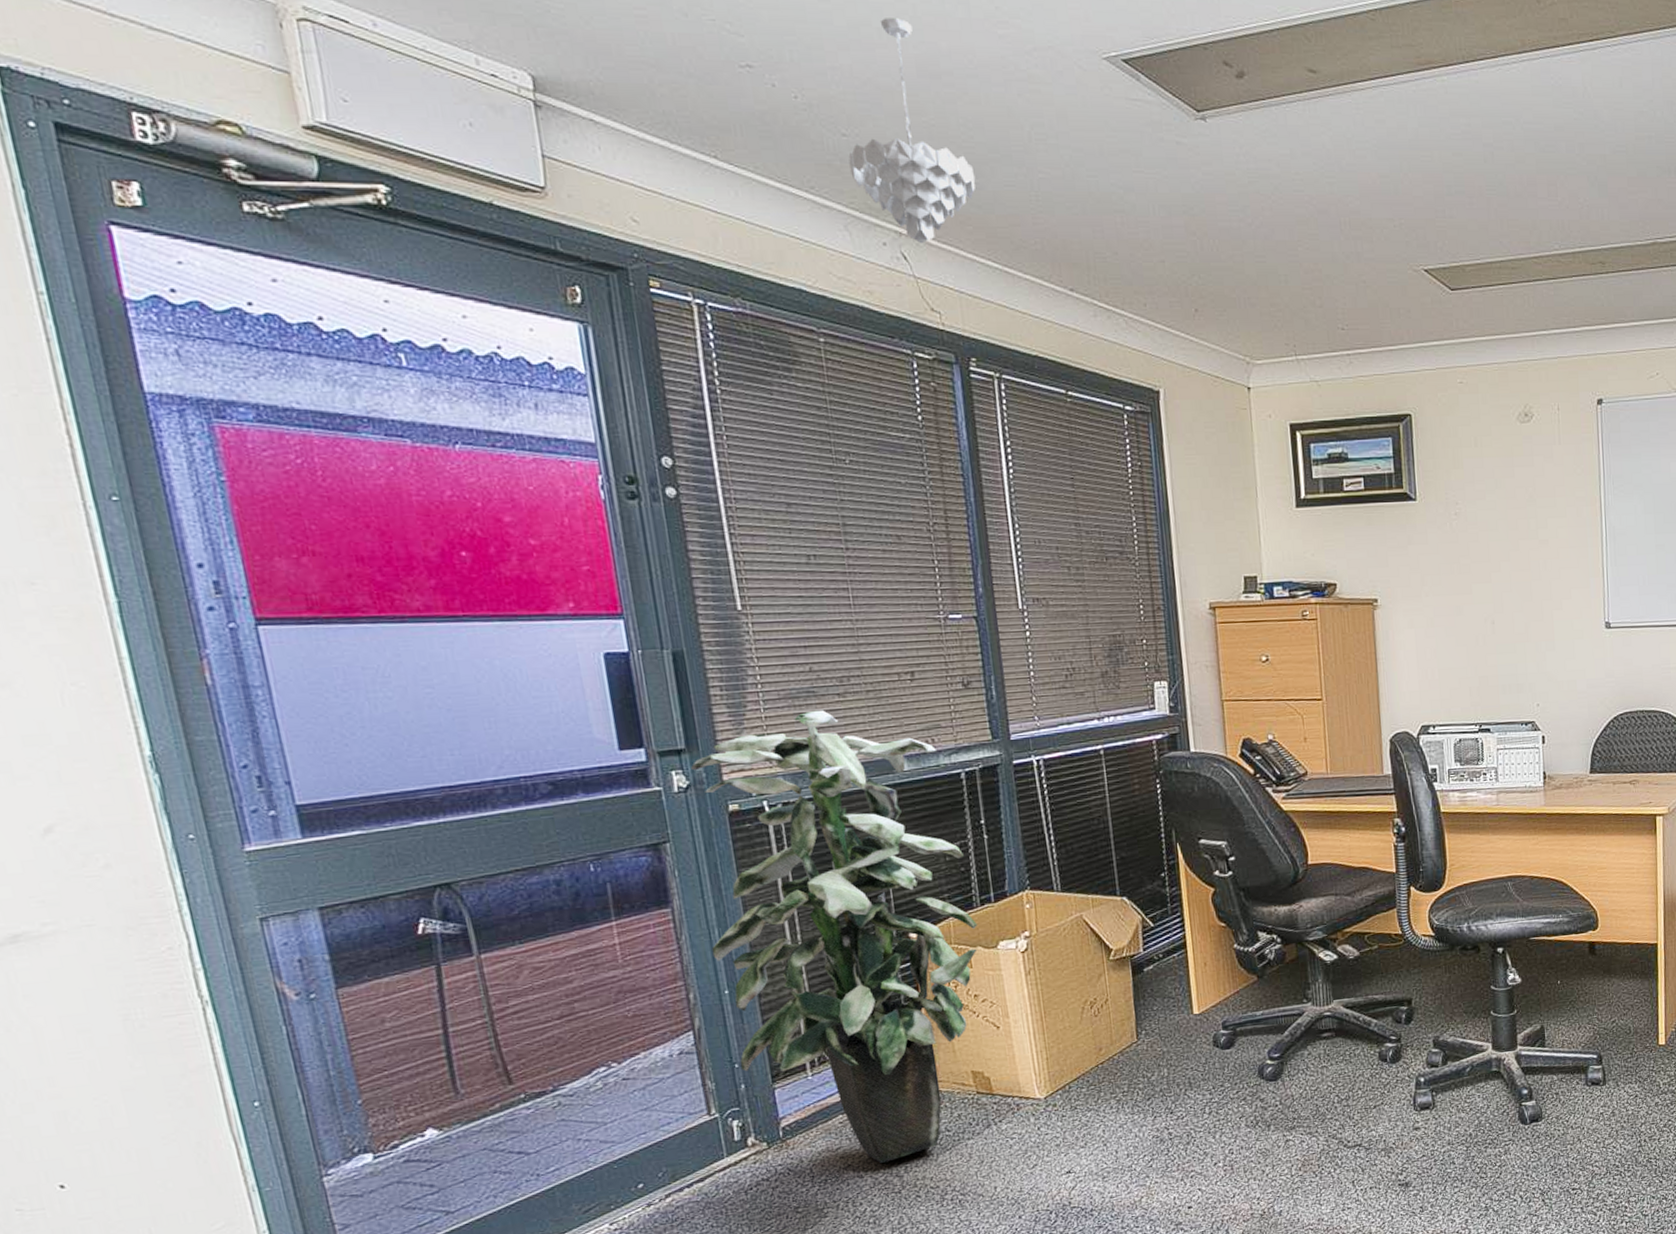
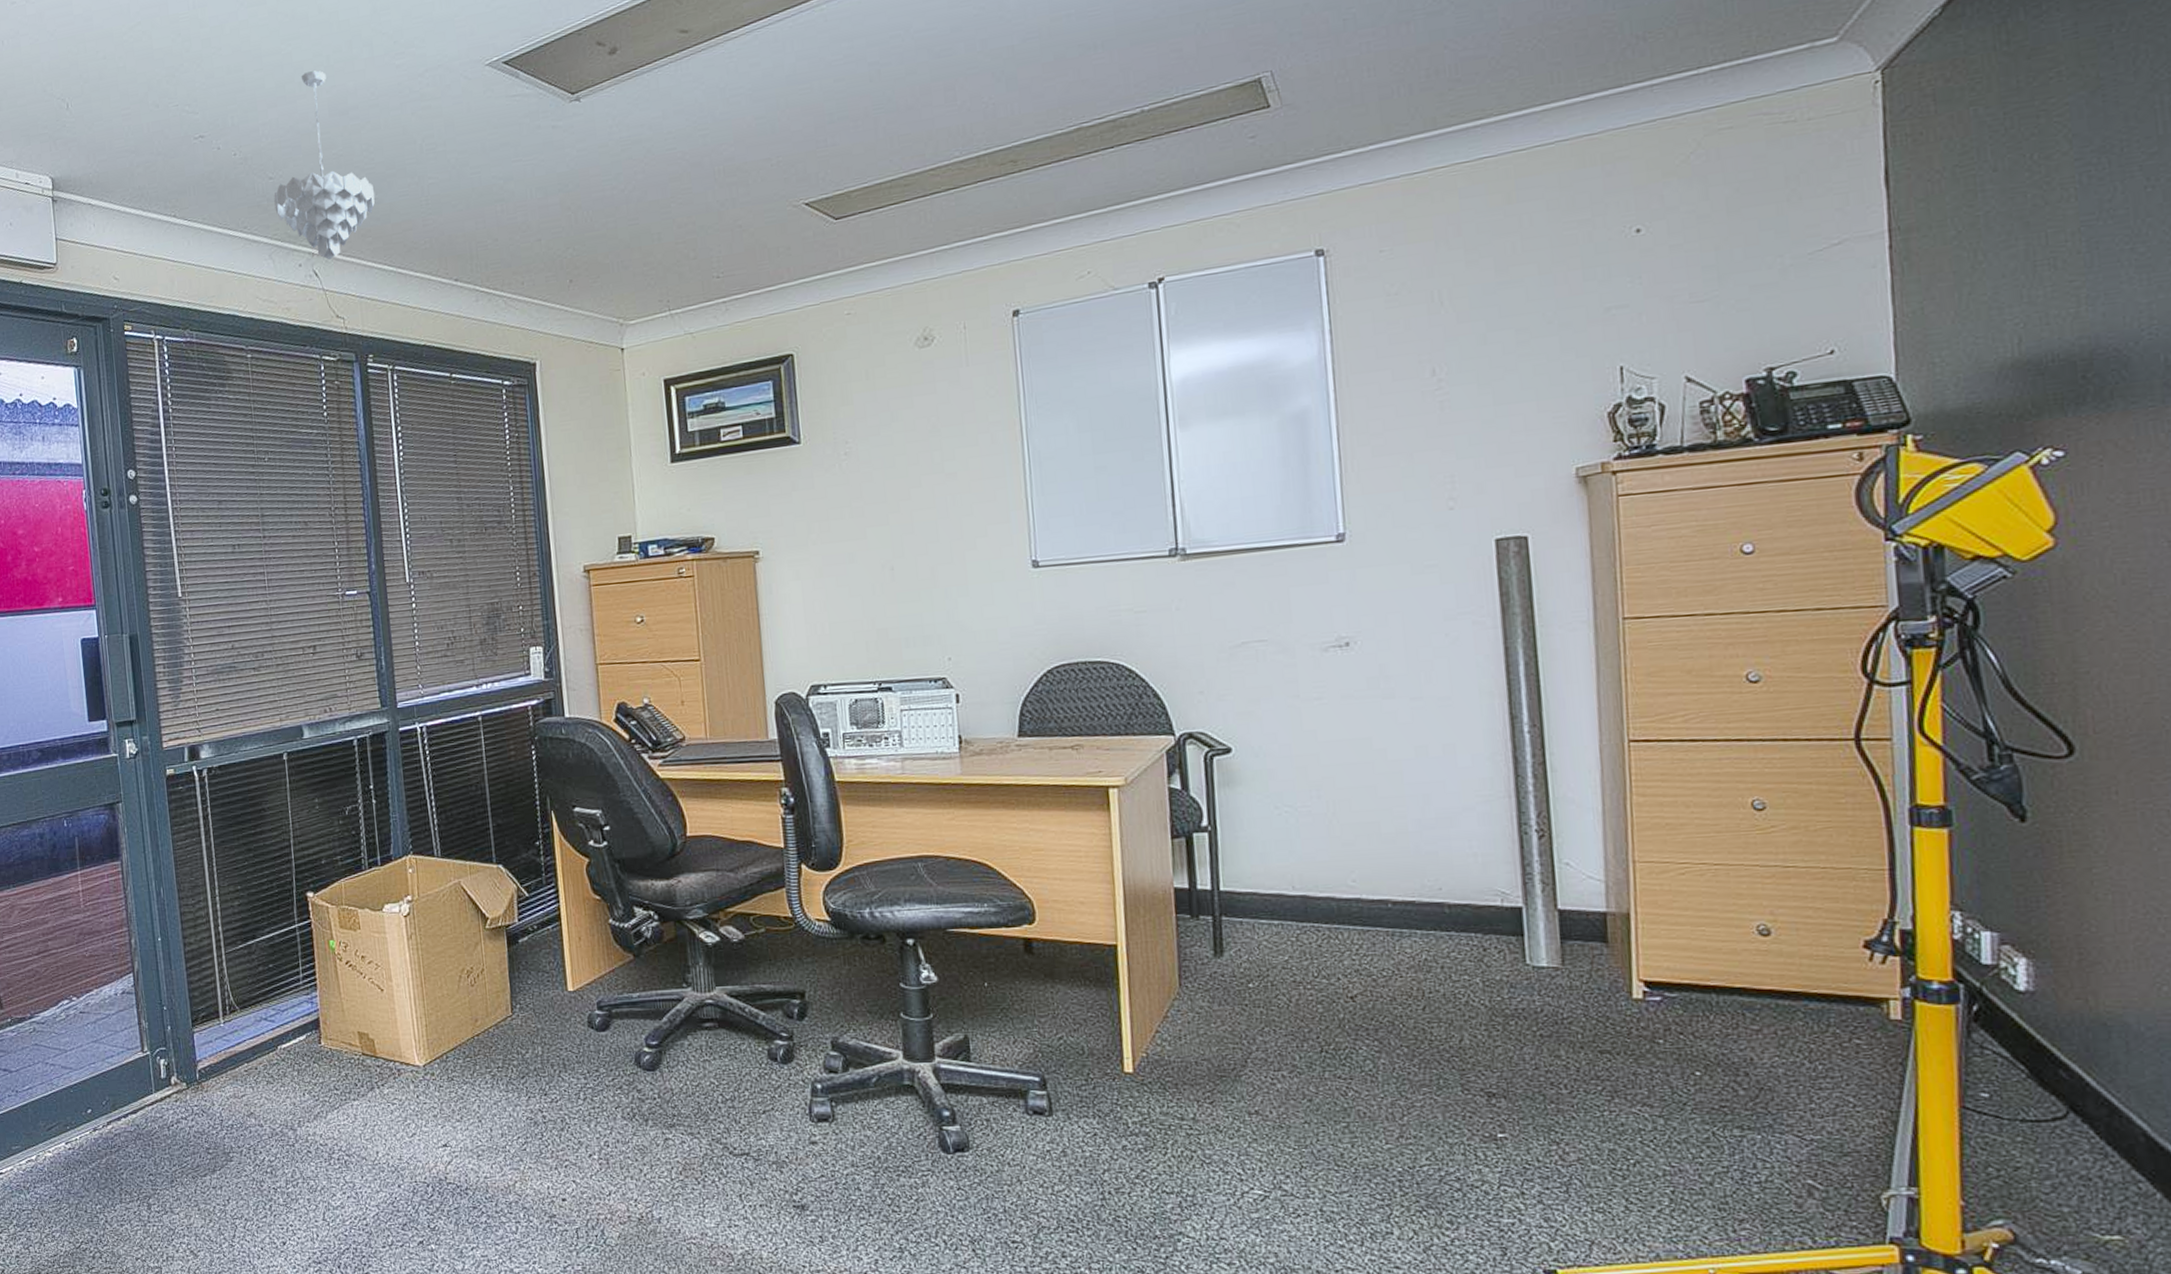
indoor plant: present [691,710,977,1163] -> none [140,683,365,1114]

